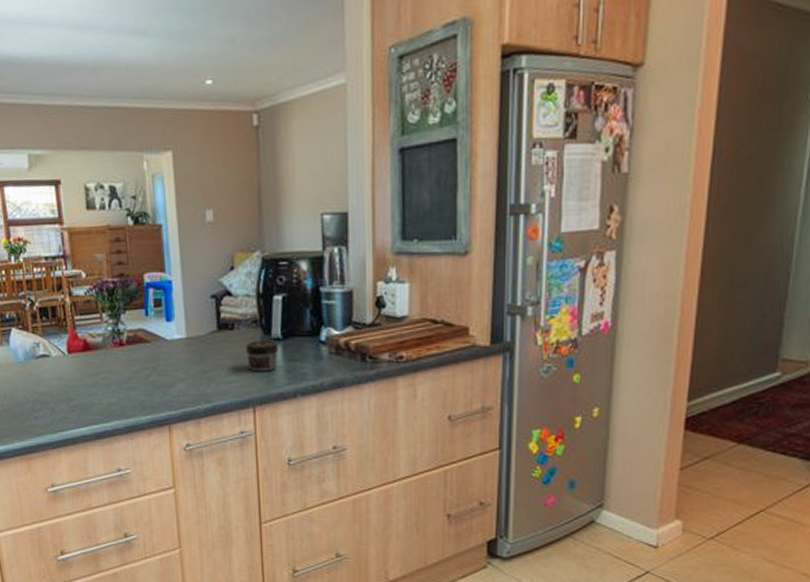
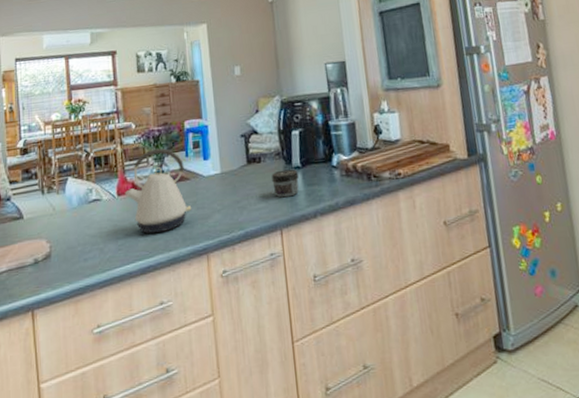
kettle: none [75,303,152,397] -> present [124,148,192,234]

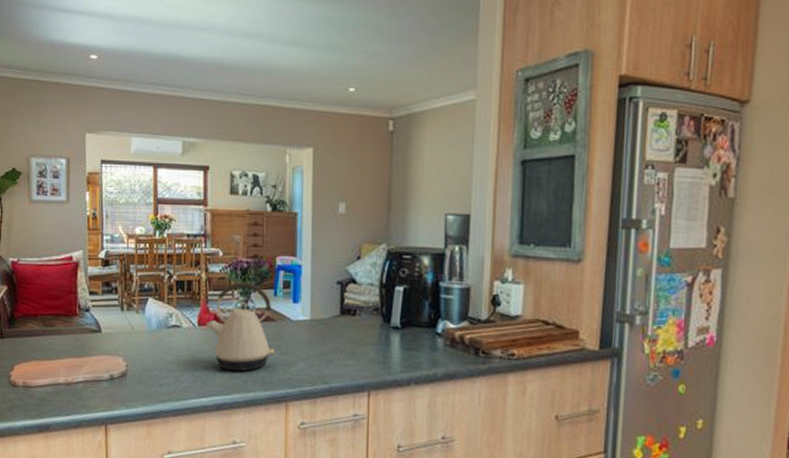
jar: present [272,169,299,198] -> none [366,327,396,359]

